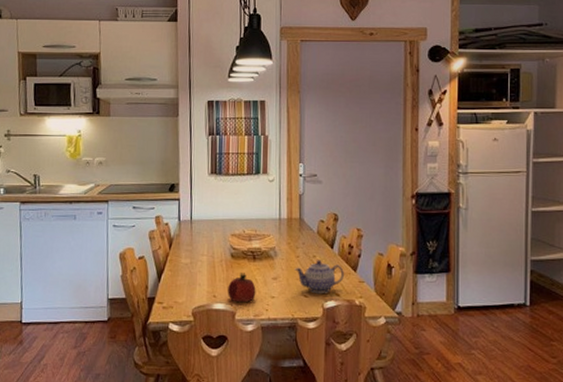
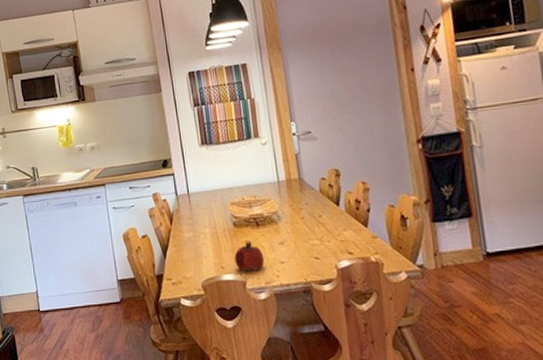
teapot: present [294,260,344,294] -> none [301,219,355,255]

